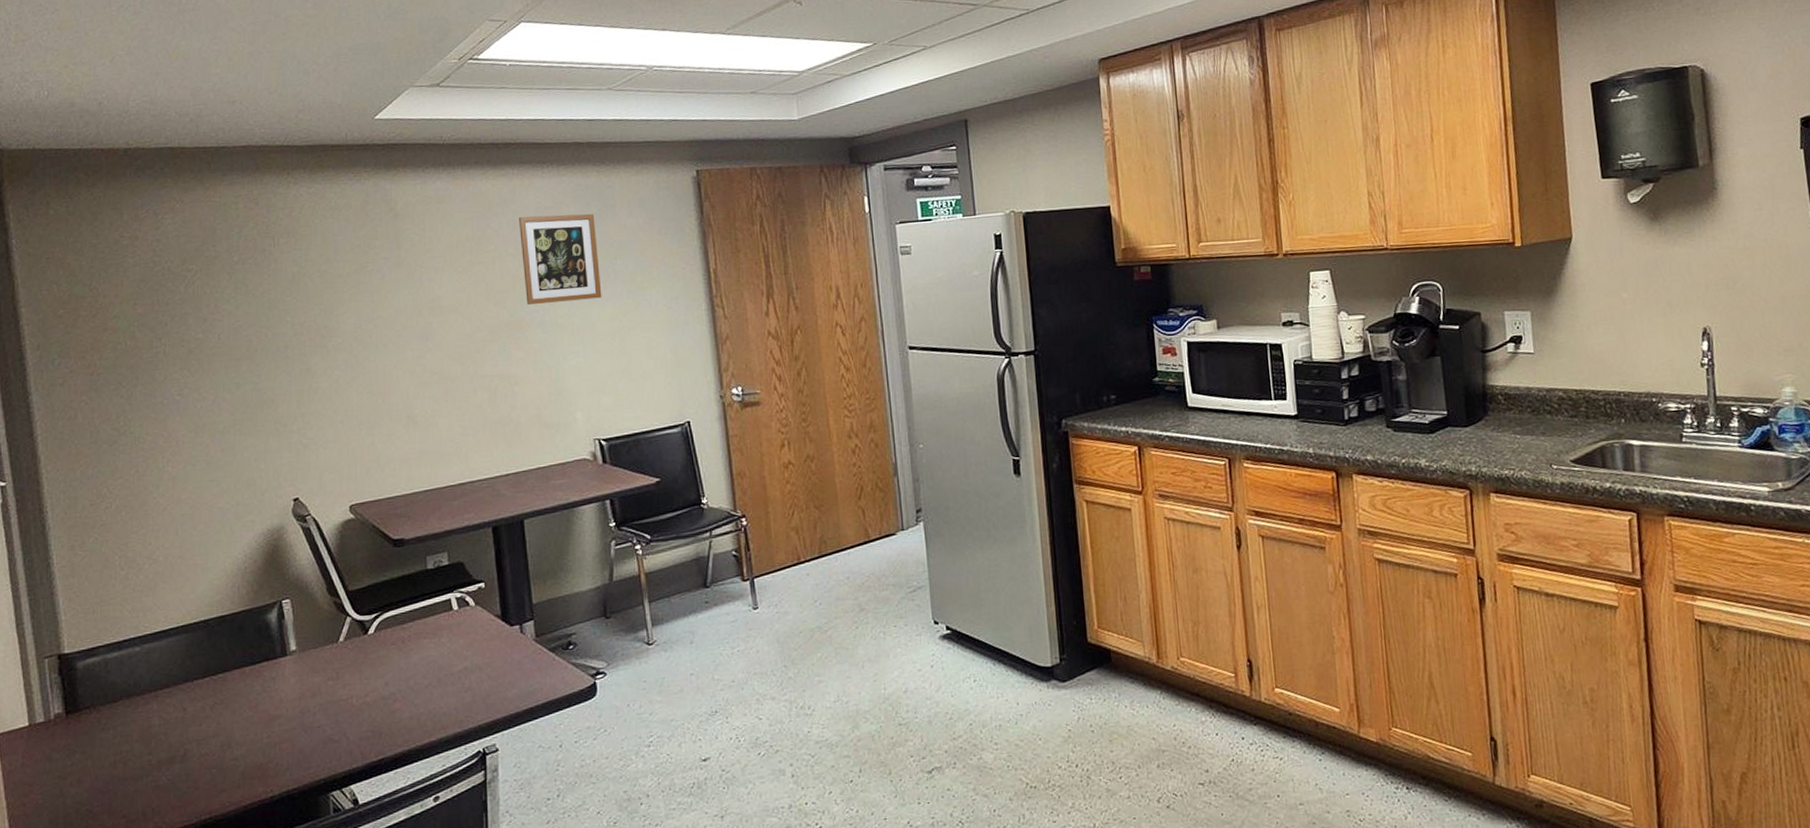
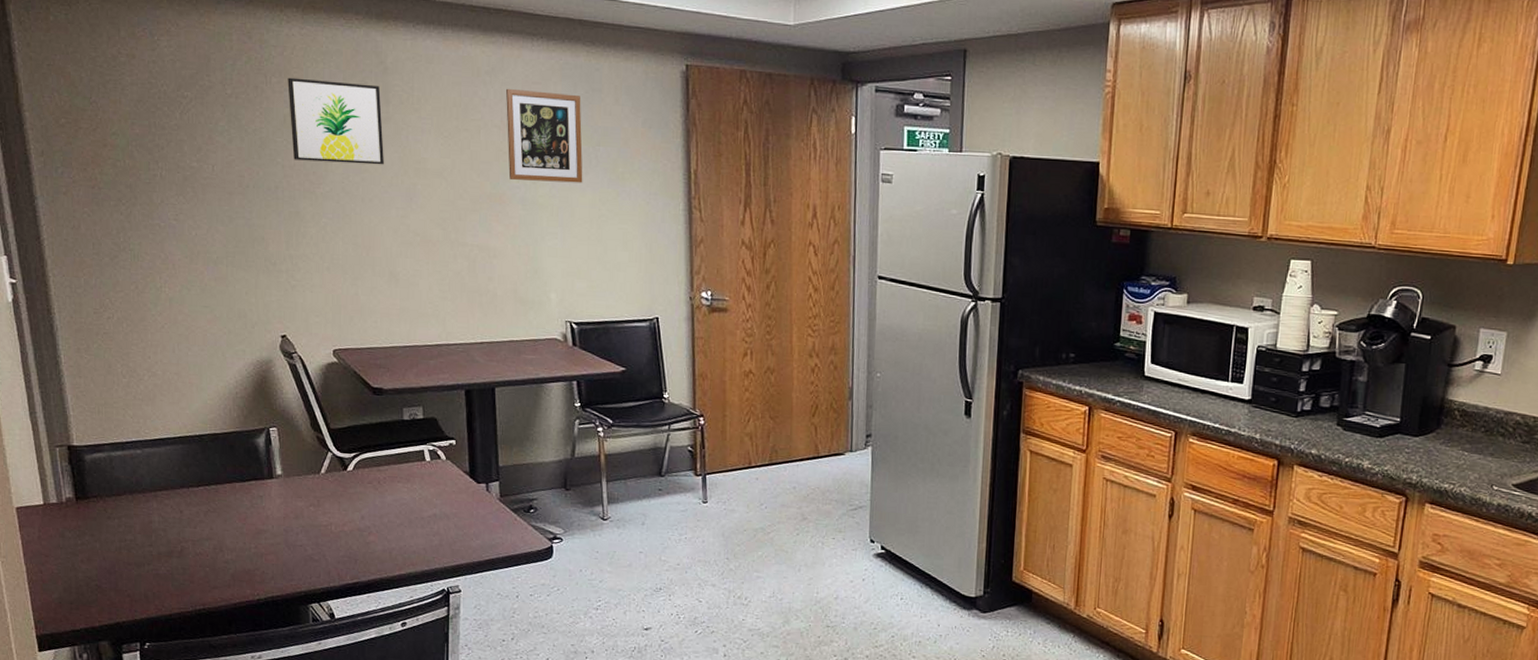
wall art: none [296,232,397,317] -> present [287,77,384,165]

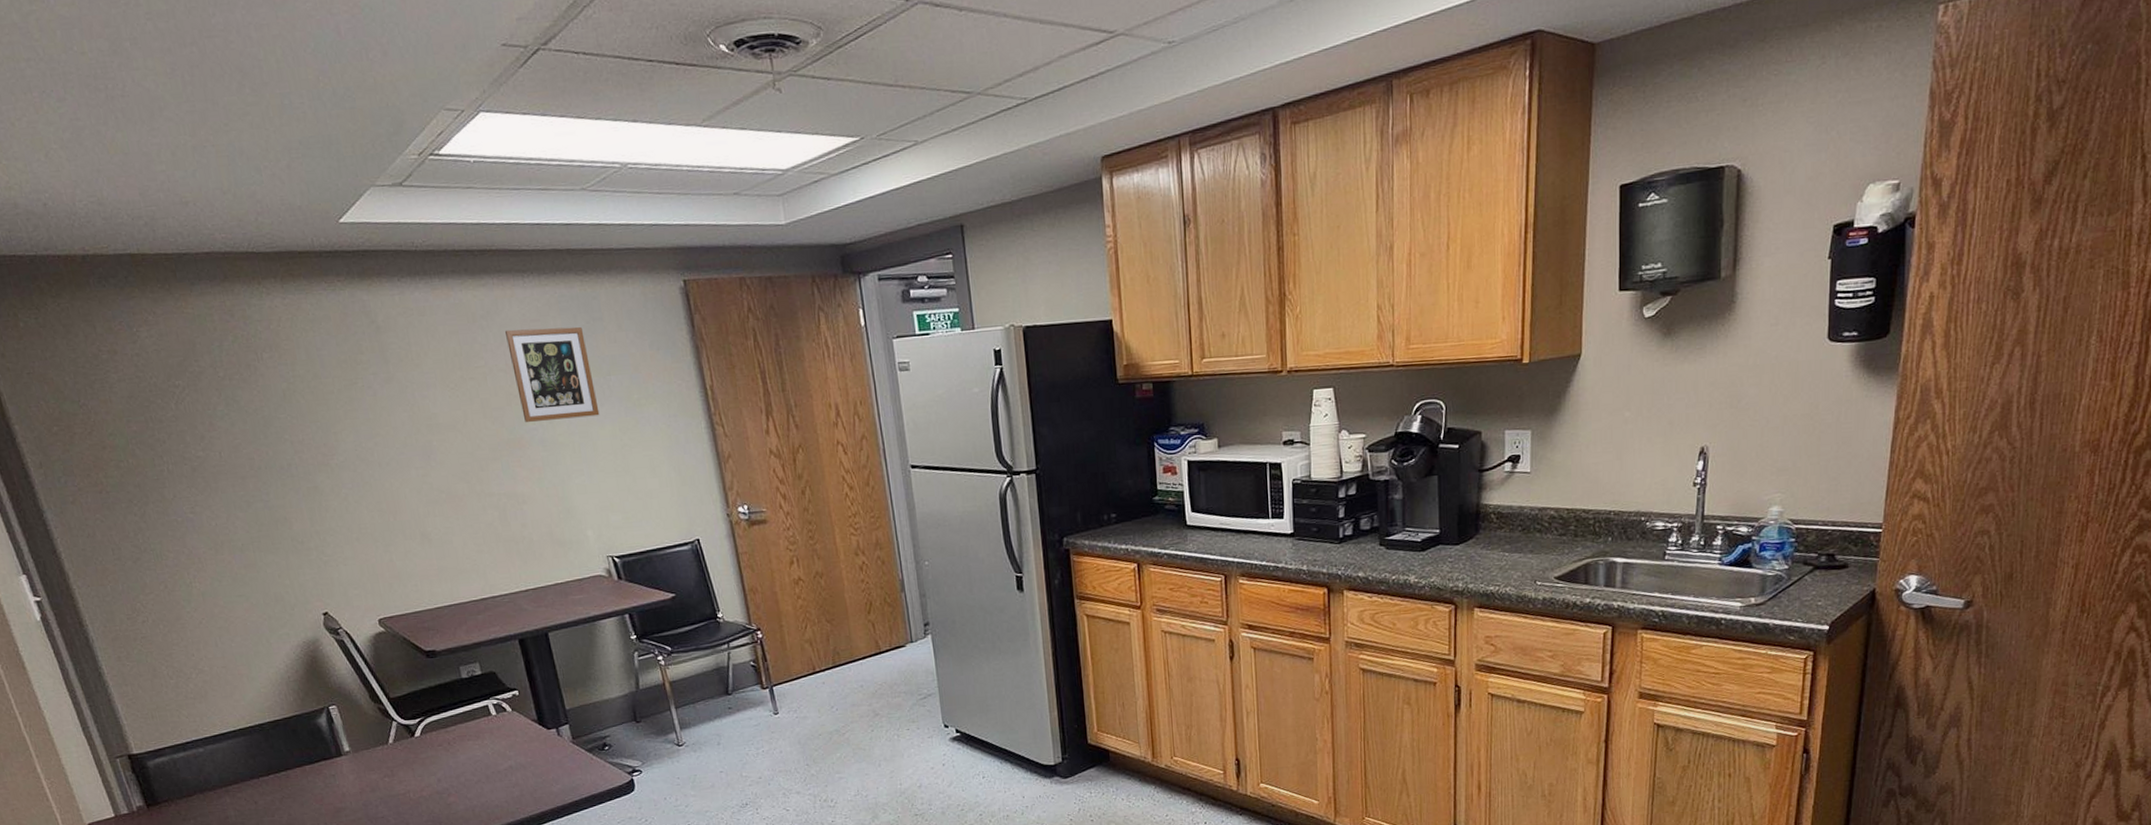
wall art: present [287,77,384,165] -> none [279,346,395,435]

